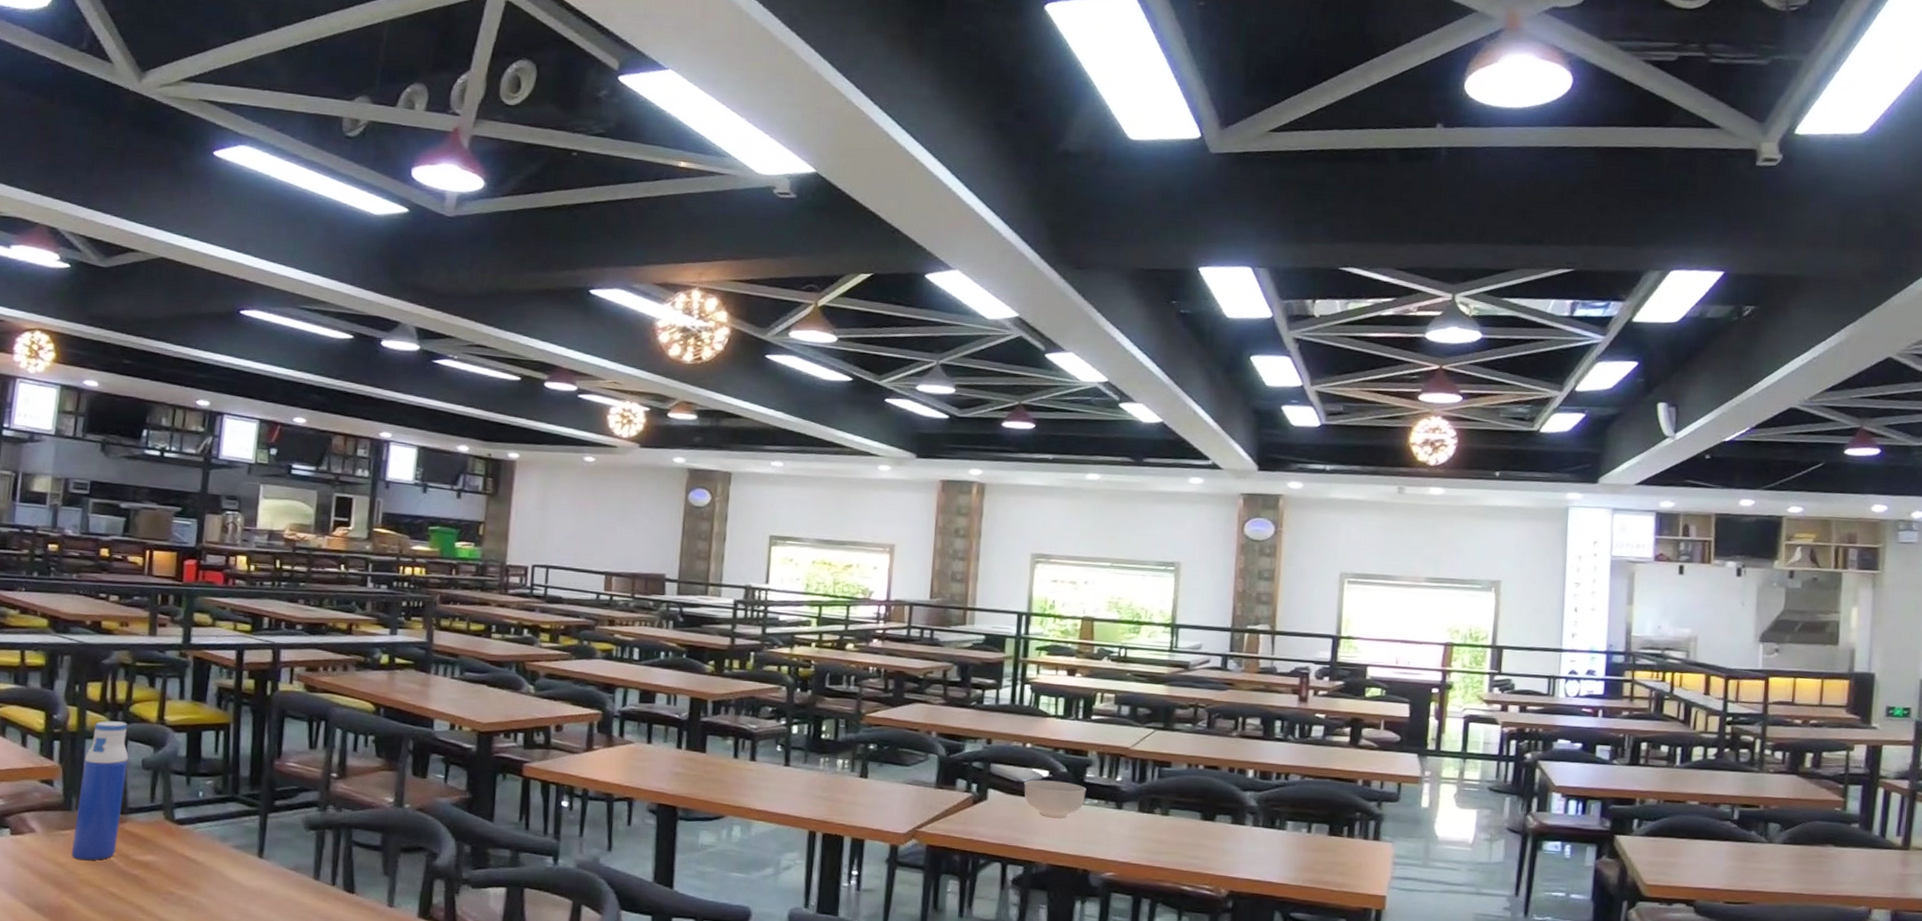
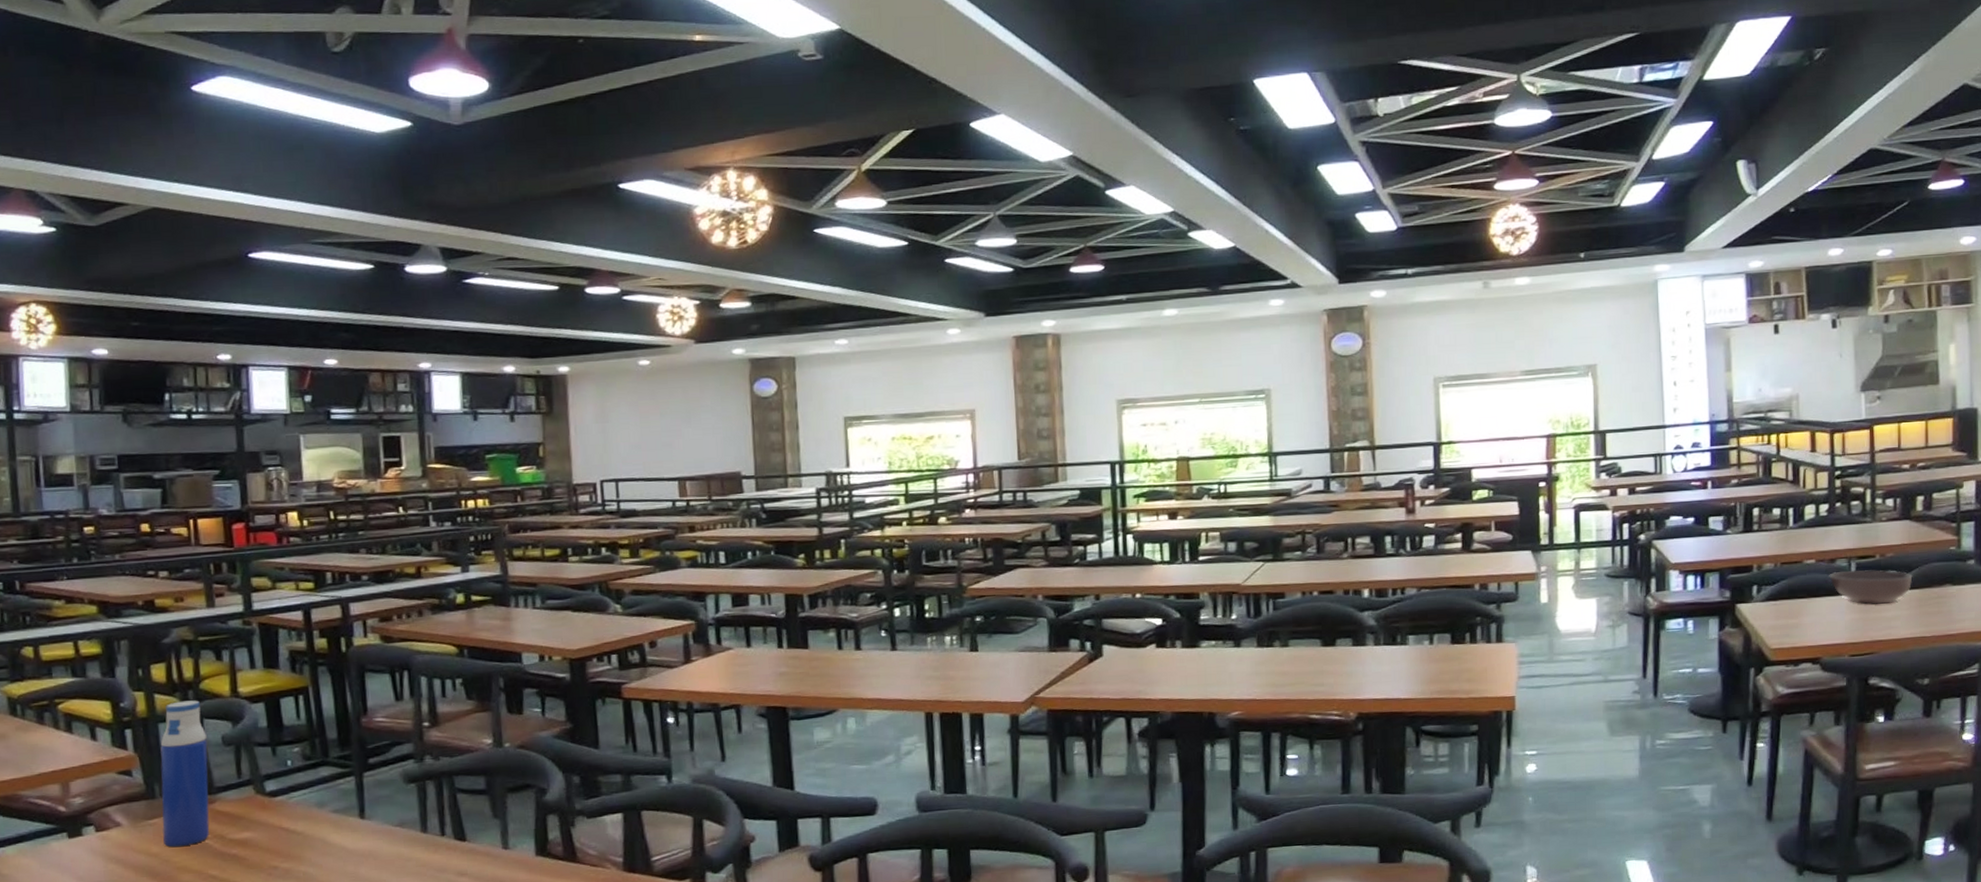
bowl: present [1023,779,1087,819] -> none [1137,627,1203,666]
bowl: none [1711,817,1795,856] -> present [1829,570,1913,605]

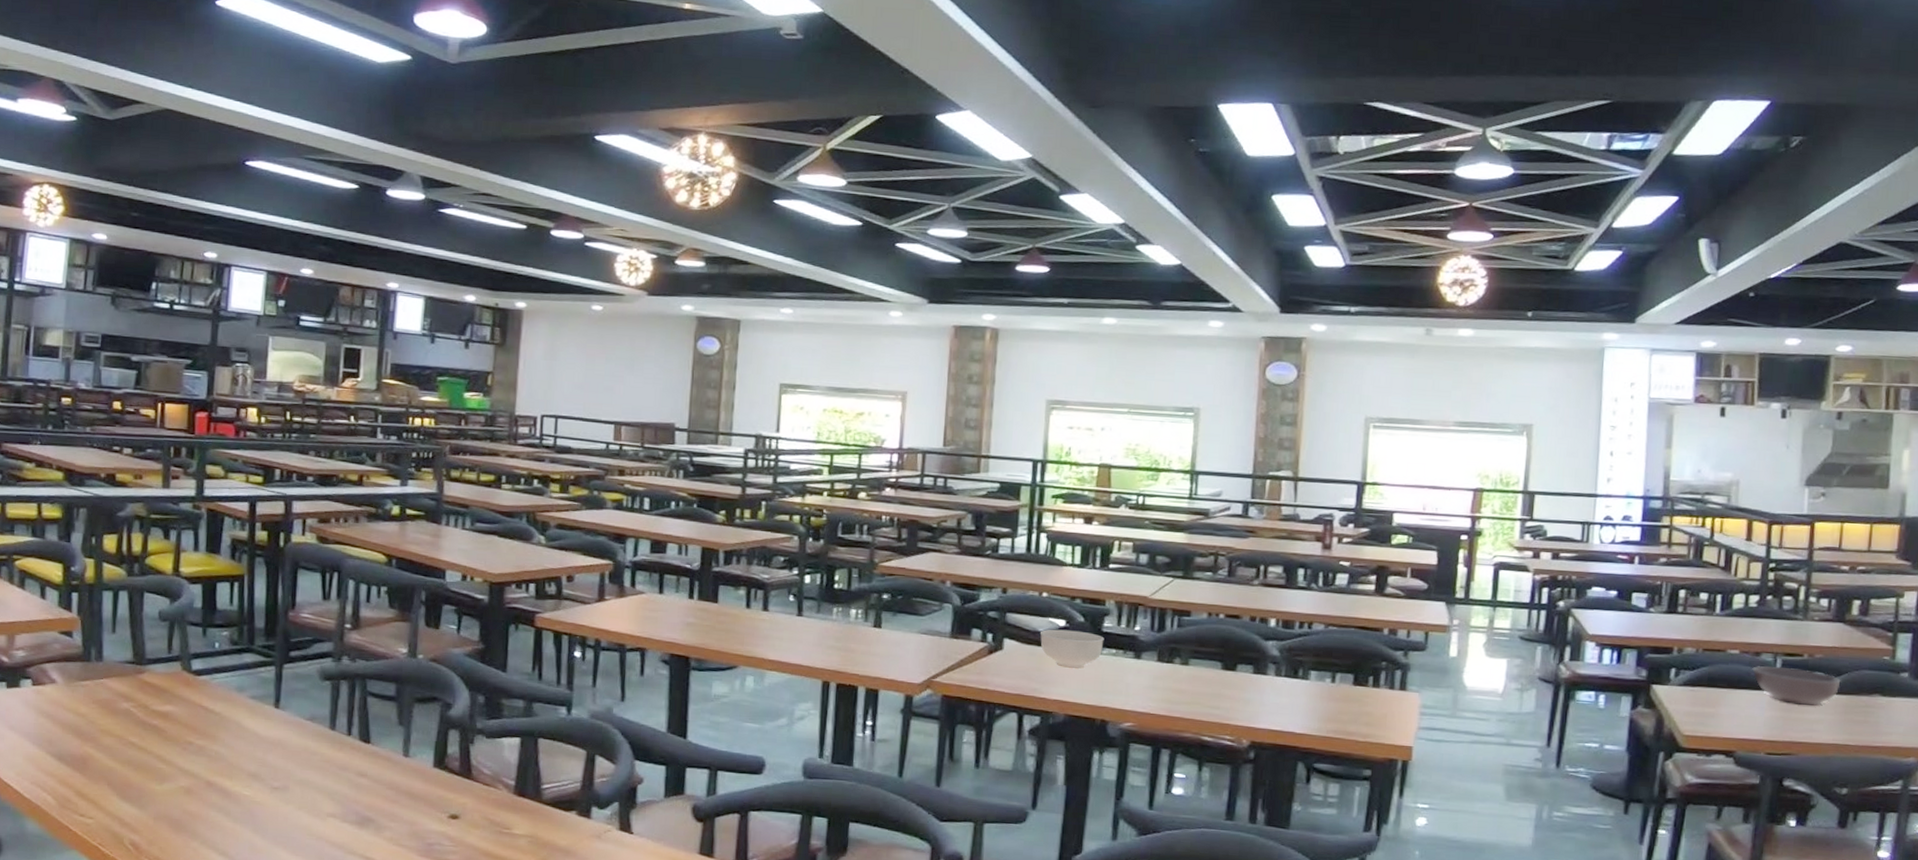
water bottle: present [160,700,210,848] -> none [91,572,145,711]
bowl: none [1137,627,1203,666] -> present [1039,629,1104,669]

